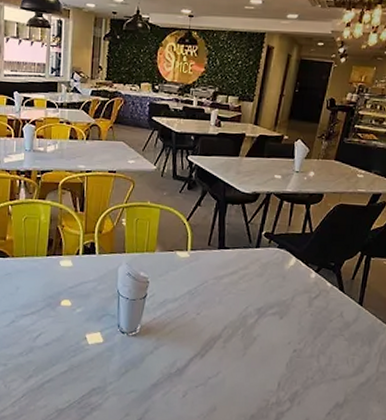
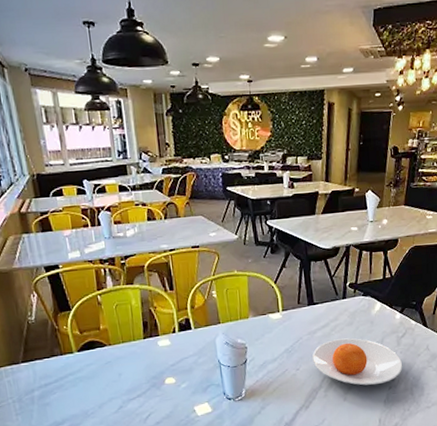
plate: none [215,289,312,345] -> present [312,338,403,386]

